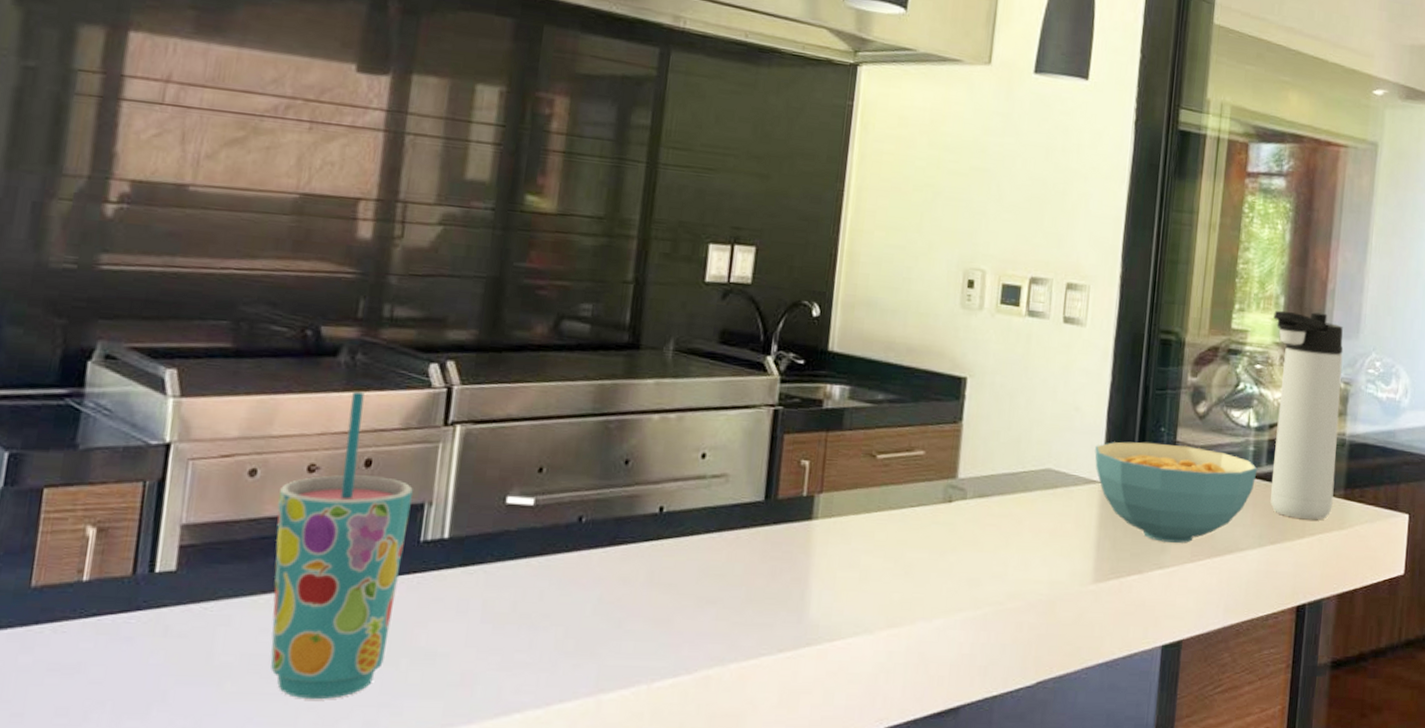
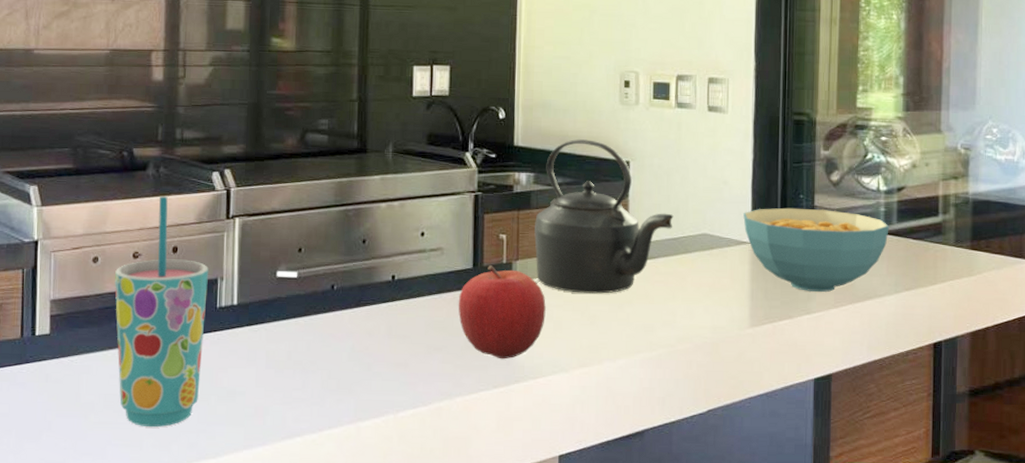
fruit: none [741,498,852,617] -> present [458,265,546,360]
kettle: none [843,347,1014,538] -> present [534,139,674,294]
thermos bottle: present [1270,310,1343,520] -> none [895,89,962,269]

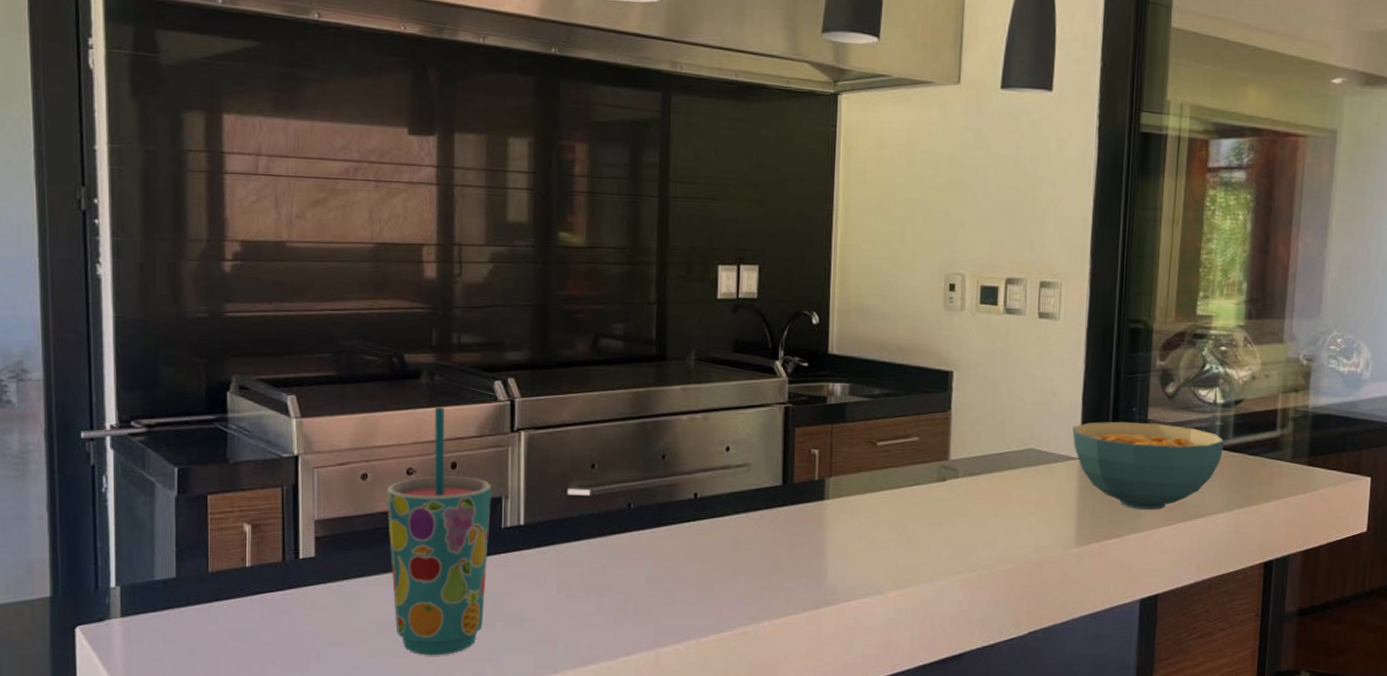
fruit: present [458,265,546,360] -> none [765,482,861,582]
kettle: present [534,139,674,294] -> none [849,347,999,512]

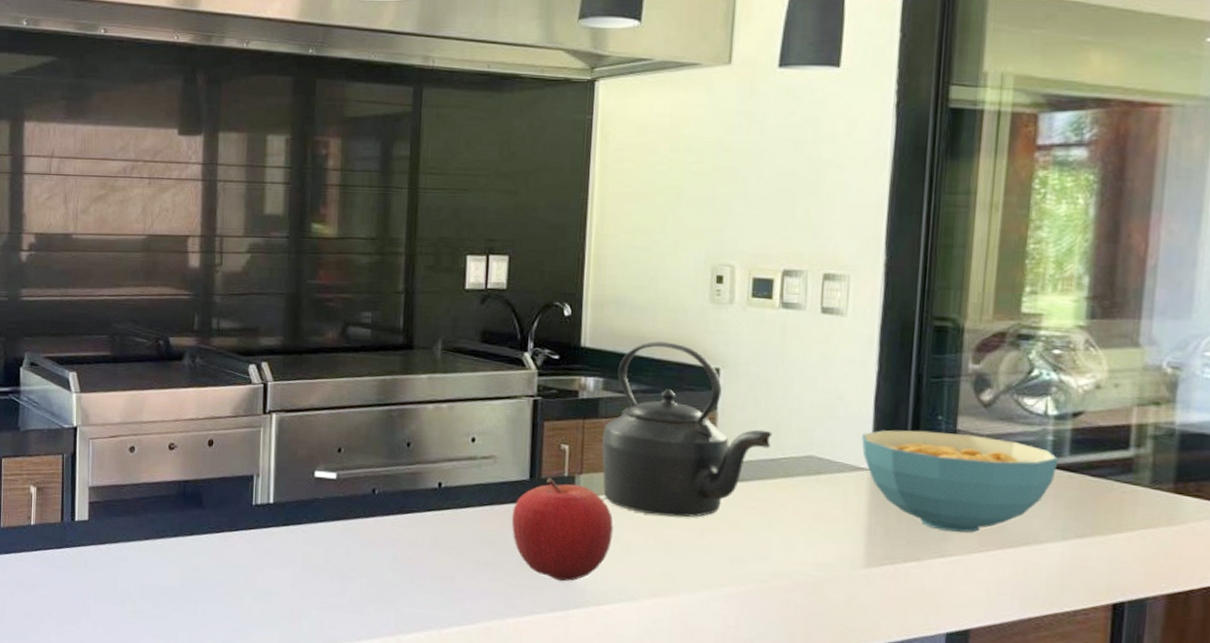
cup: present [387,407,491,656] -> none [151,387,244,622]
fruit: none [765,482,861,582] -> present [511,478,613,582]
kettle: none [849,347,999,512] -> present [602,341,772,517]

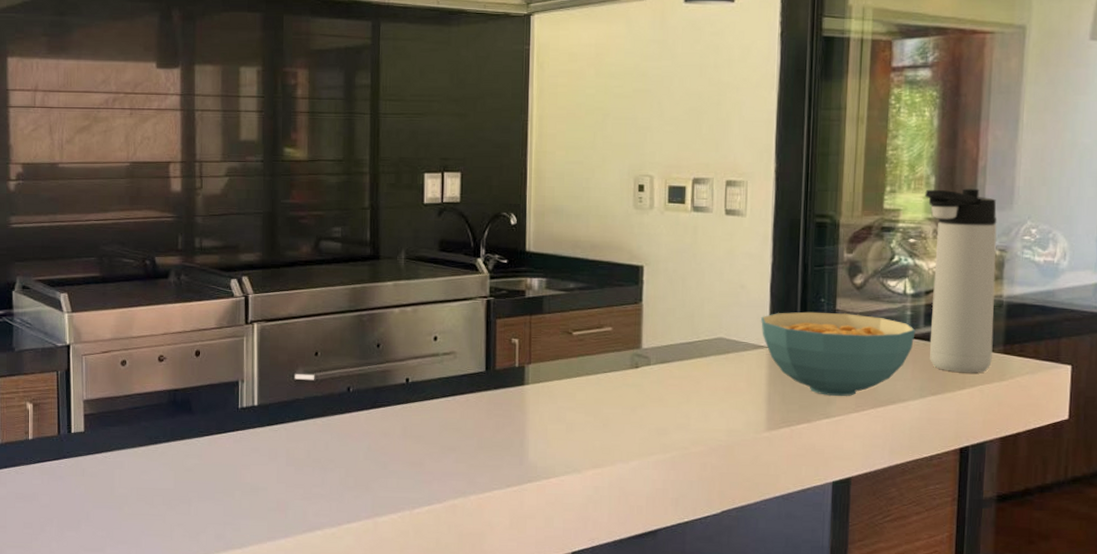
fruit: present [511,478,613,582] -> none [471,369,559,460]
kettle: present [602,341,772,517] -> none [547,244,689,397]
thermos bottle: none [1075,291,1170,515] -> present [925,188,997,373]

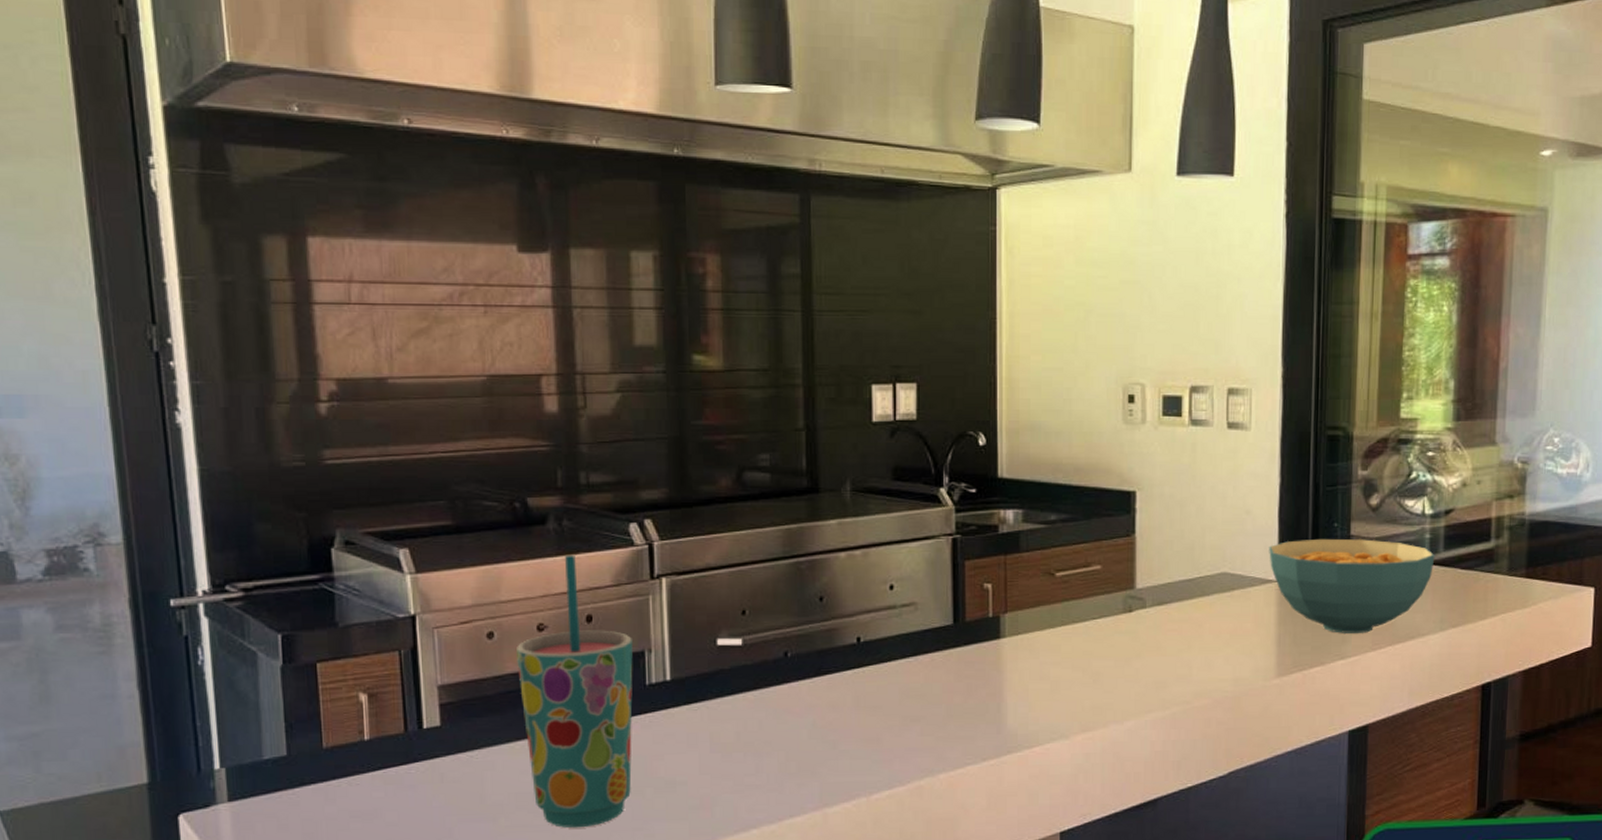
cup: none [142,302,230,519] -> present [517,554,633,828]
thermos bottle: present [925,188,997,373] -> none [1444,393,1519,601]

